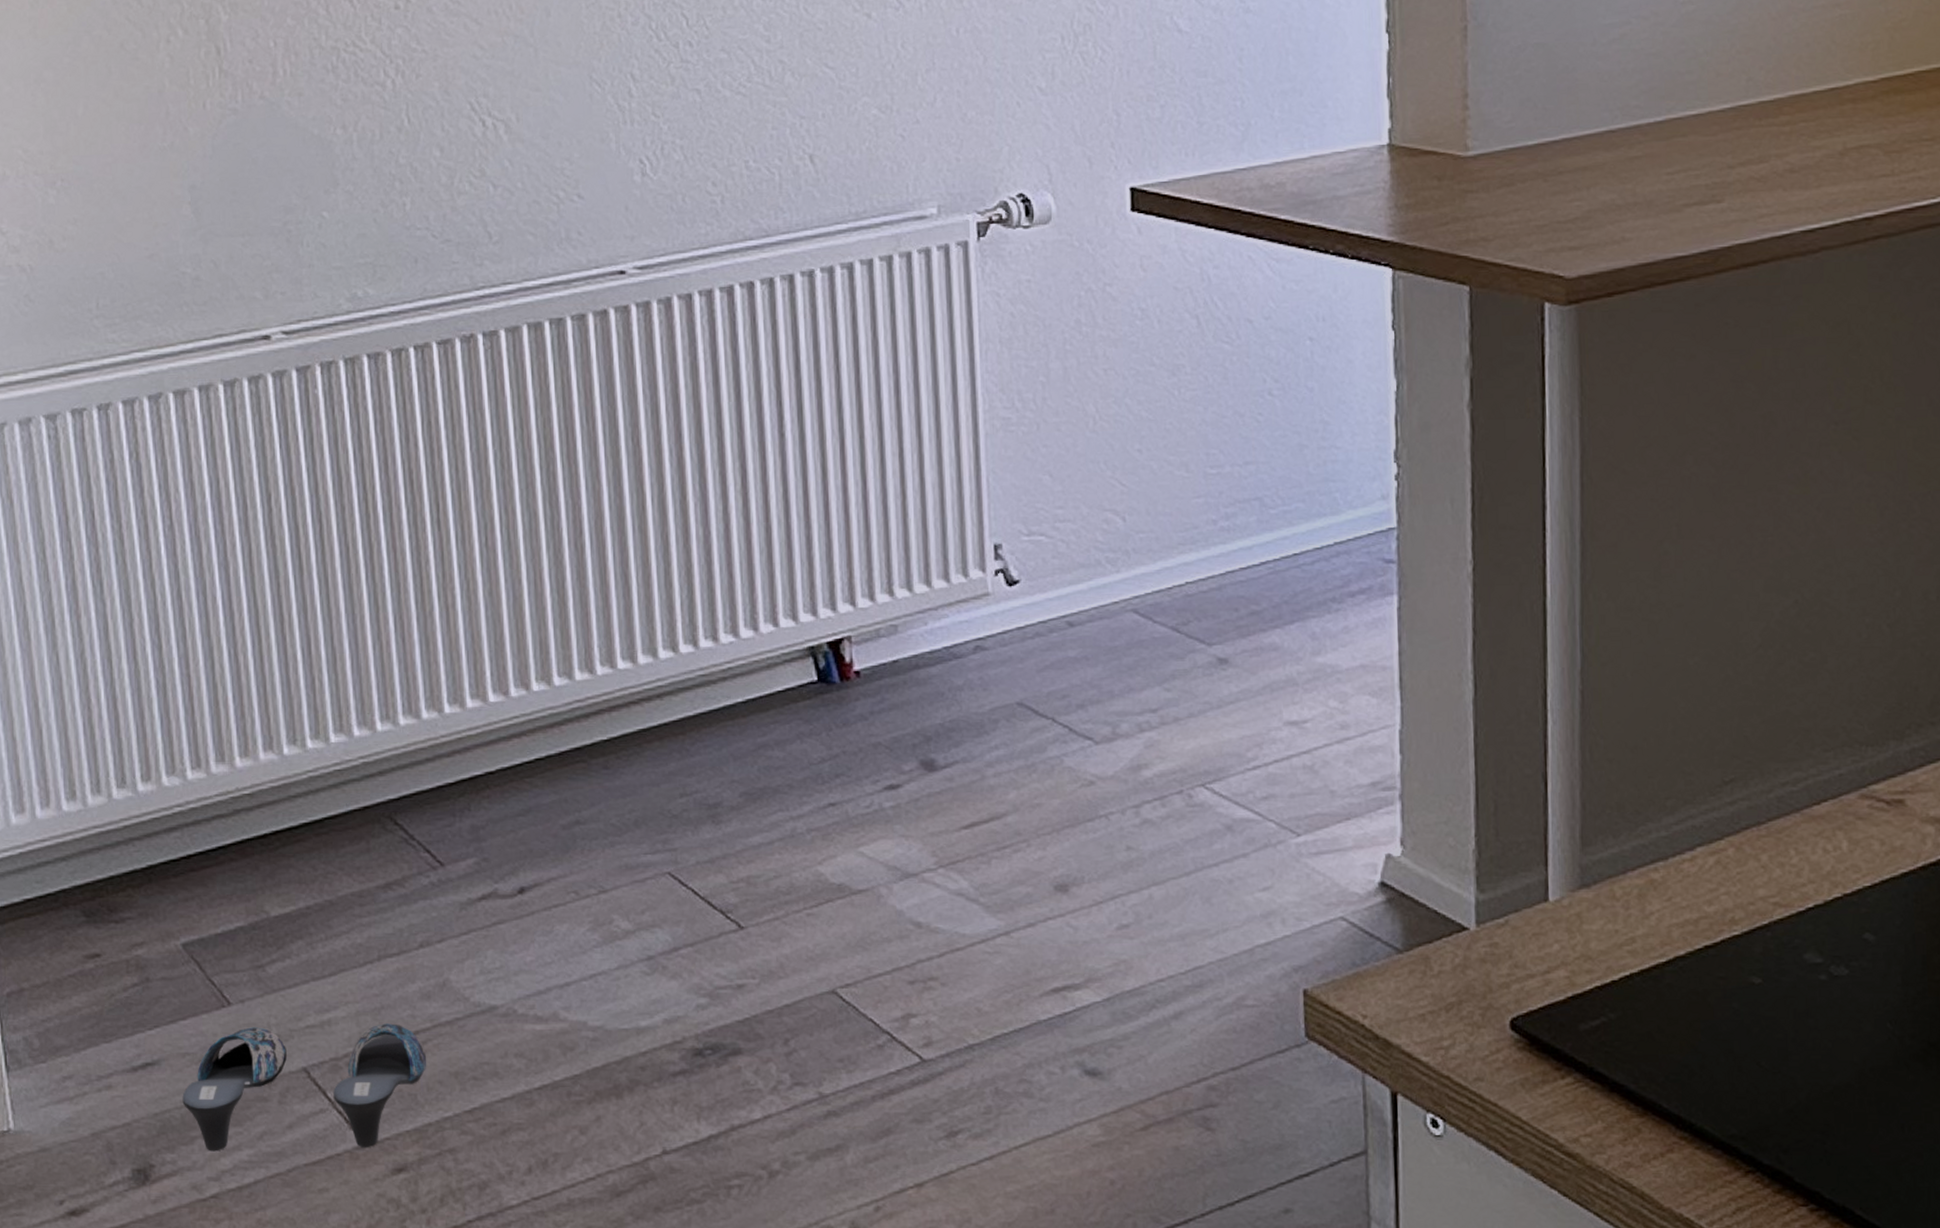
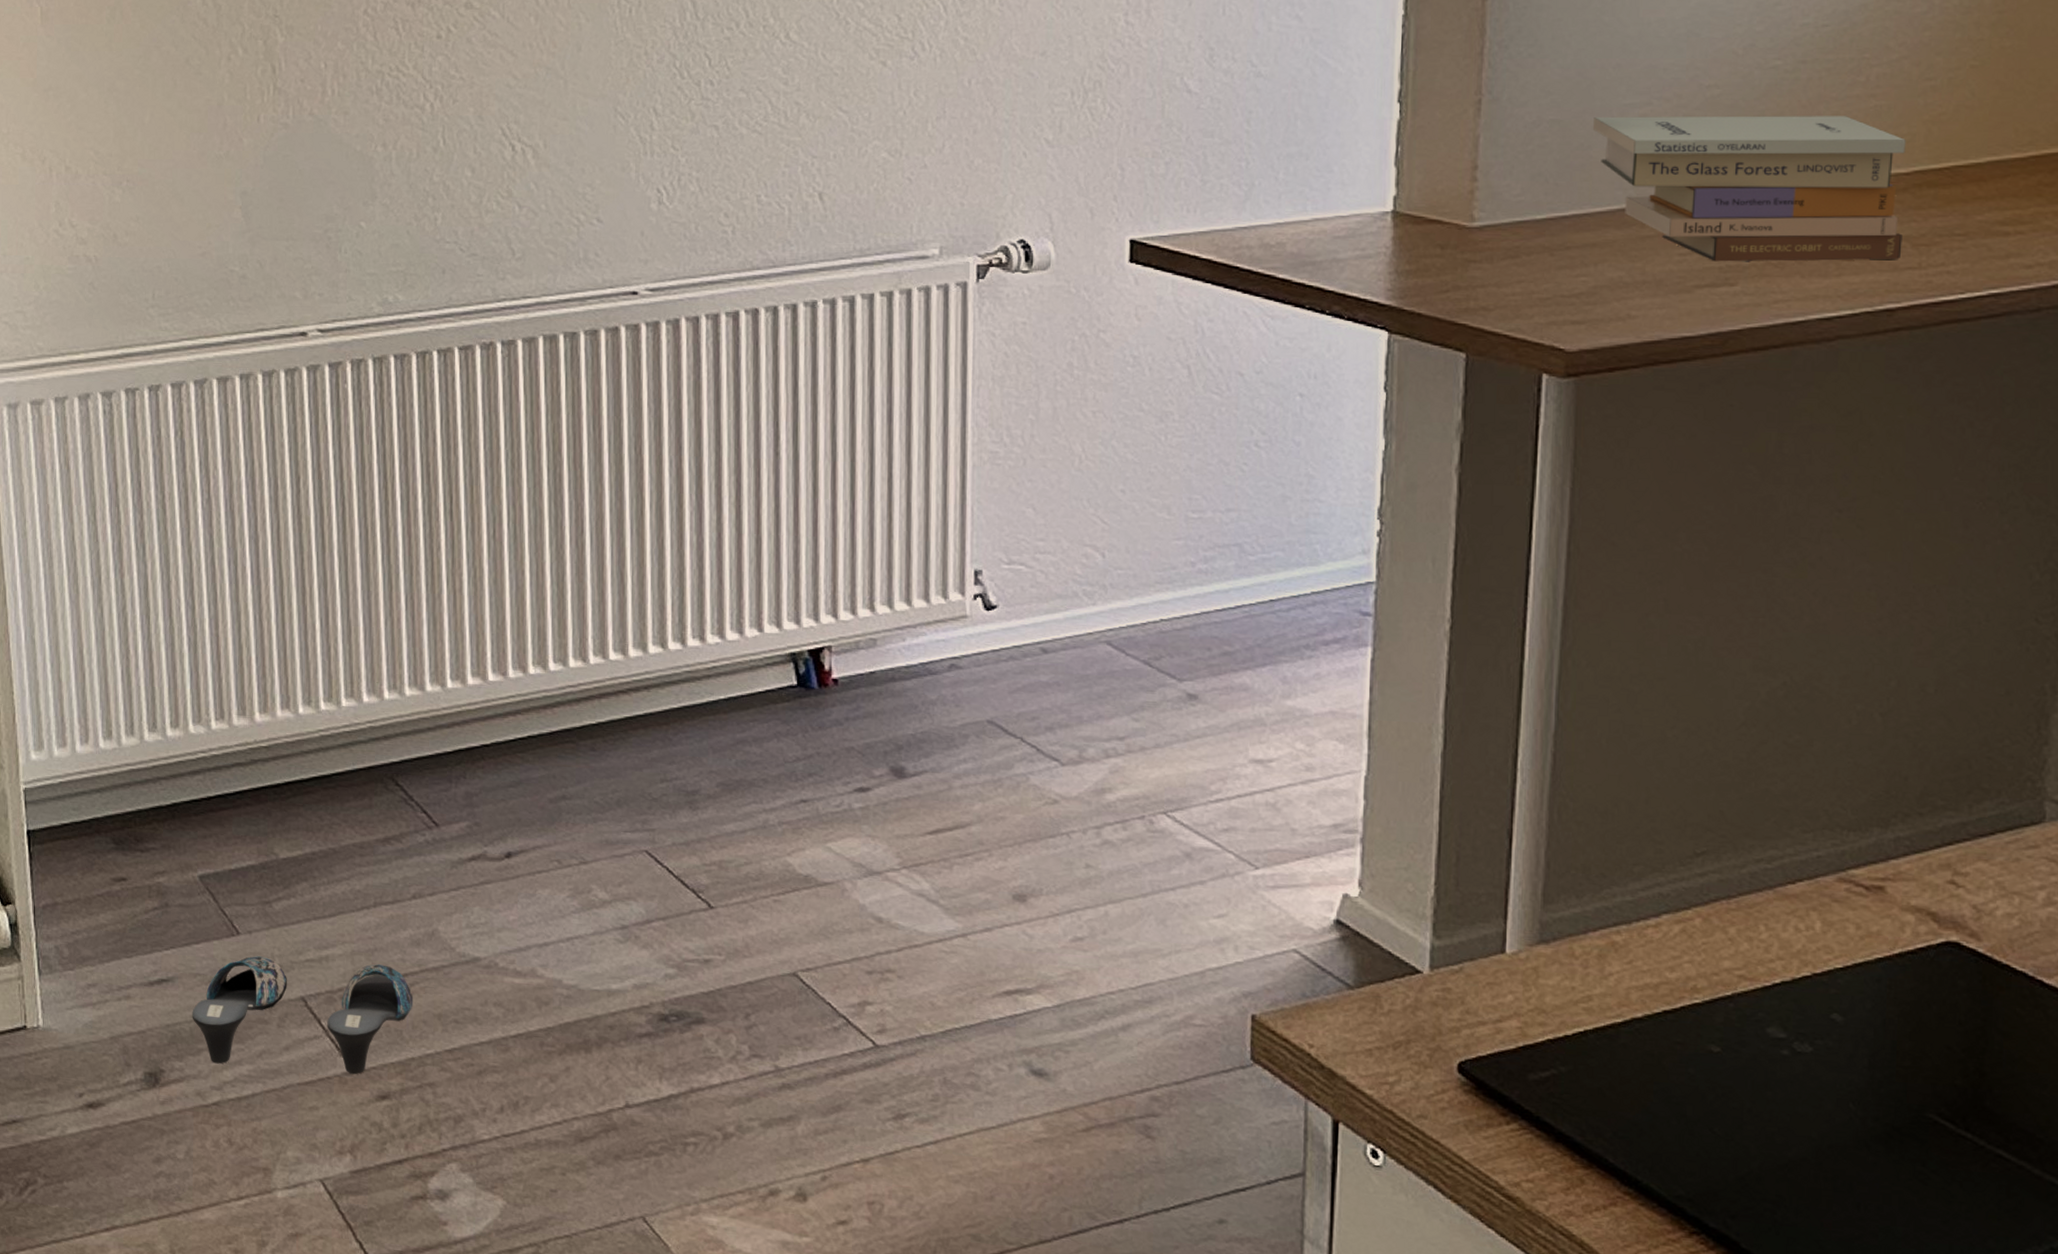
books: none [1575,26,1875,179] -> present [1592,115,1906,262]

